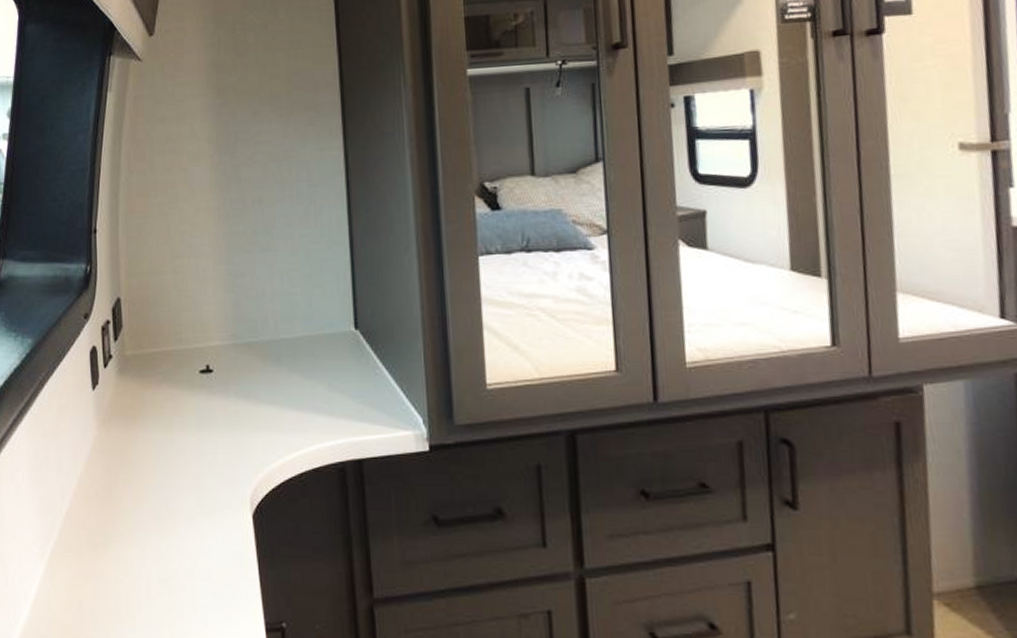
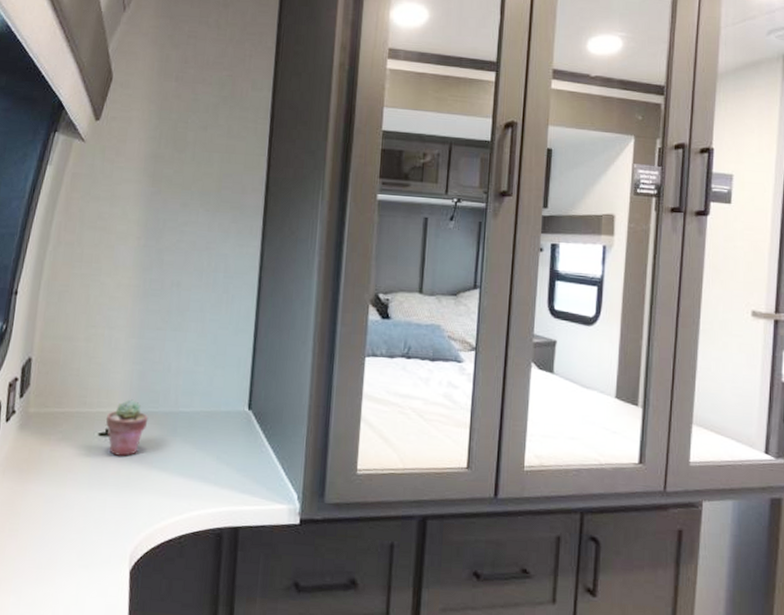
potted succulent: none [204,331,249,394] -> present [105,399,149,457]

